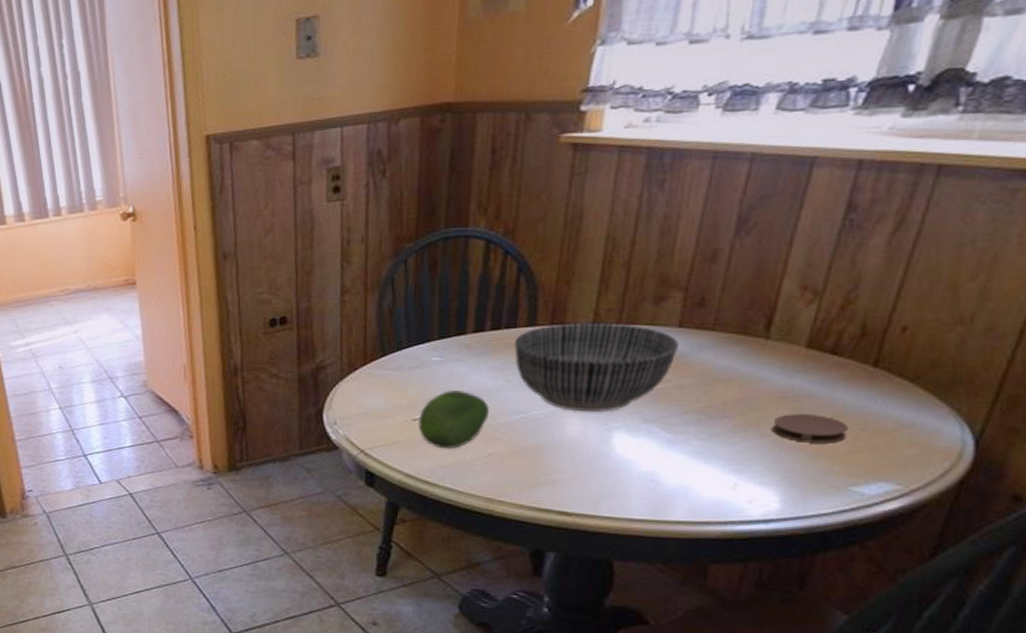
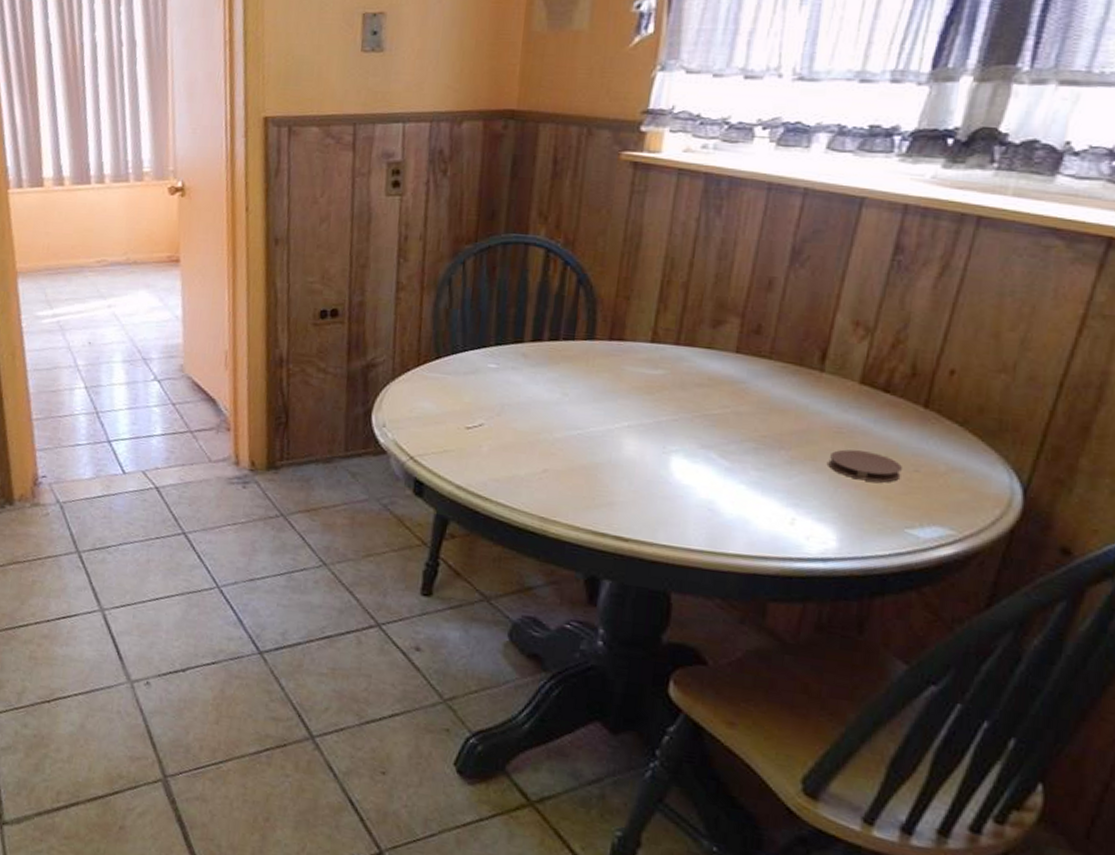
fruit: present [418,390,490,449] -> none [471,400,547,462]
bowl: present [514,322,679,412] -> none [572,339,736,434]

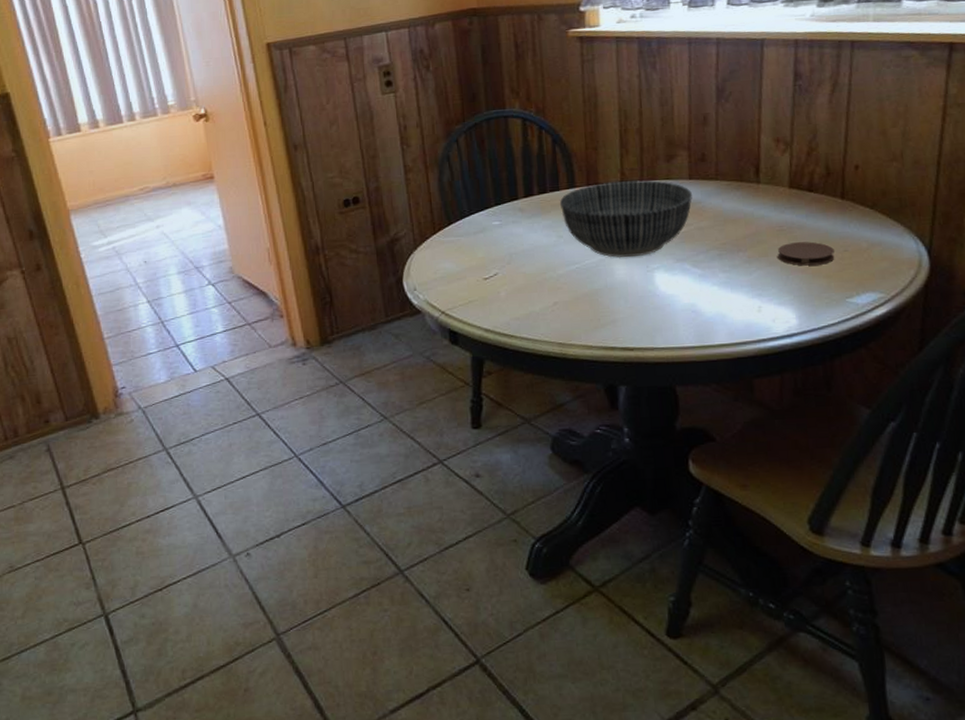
bowl: none [572,339,736,434] -> present [560,179,692,258]

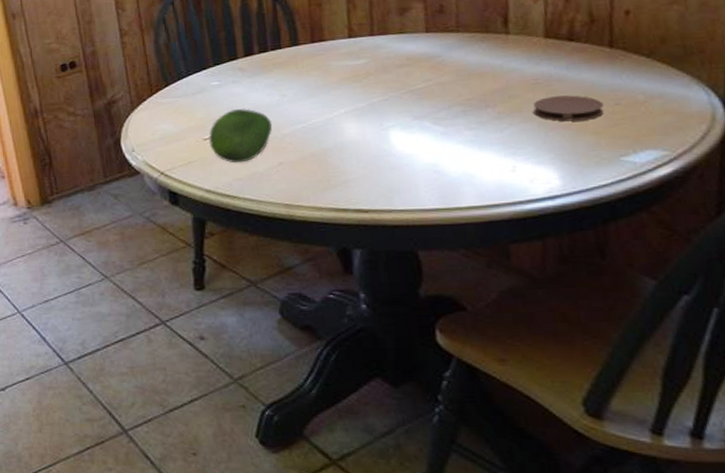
fruit: none [489,249,549,303] -> present [209,108,273,163]
bowl: present [560,179,692,258] -> none [282,34,430,116]

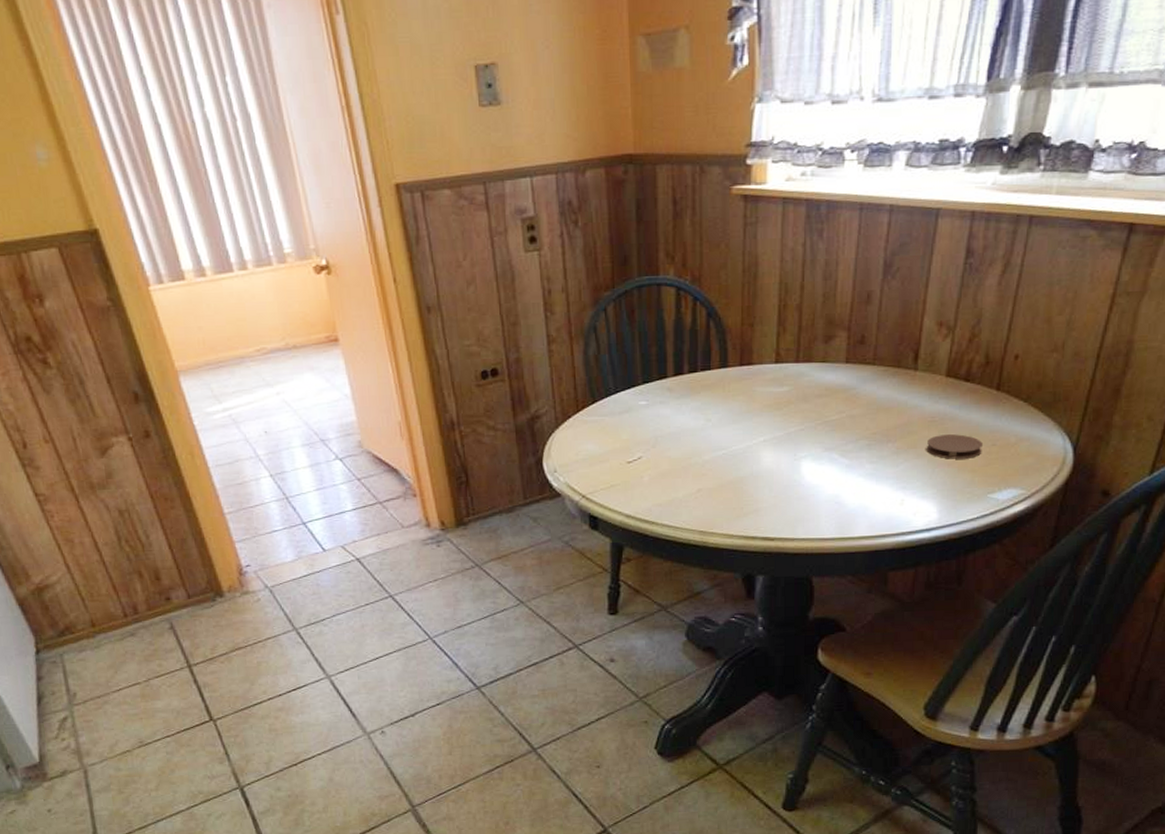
fruit: present [209,108,273,163] -> none [632,432,695,488]

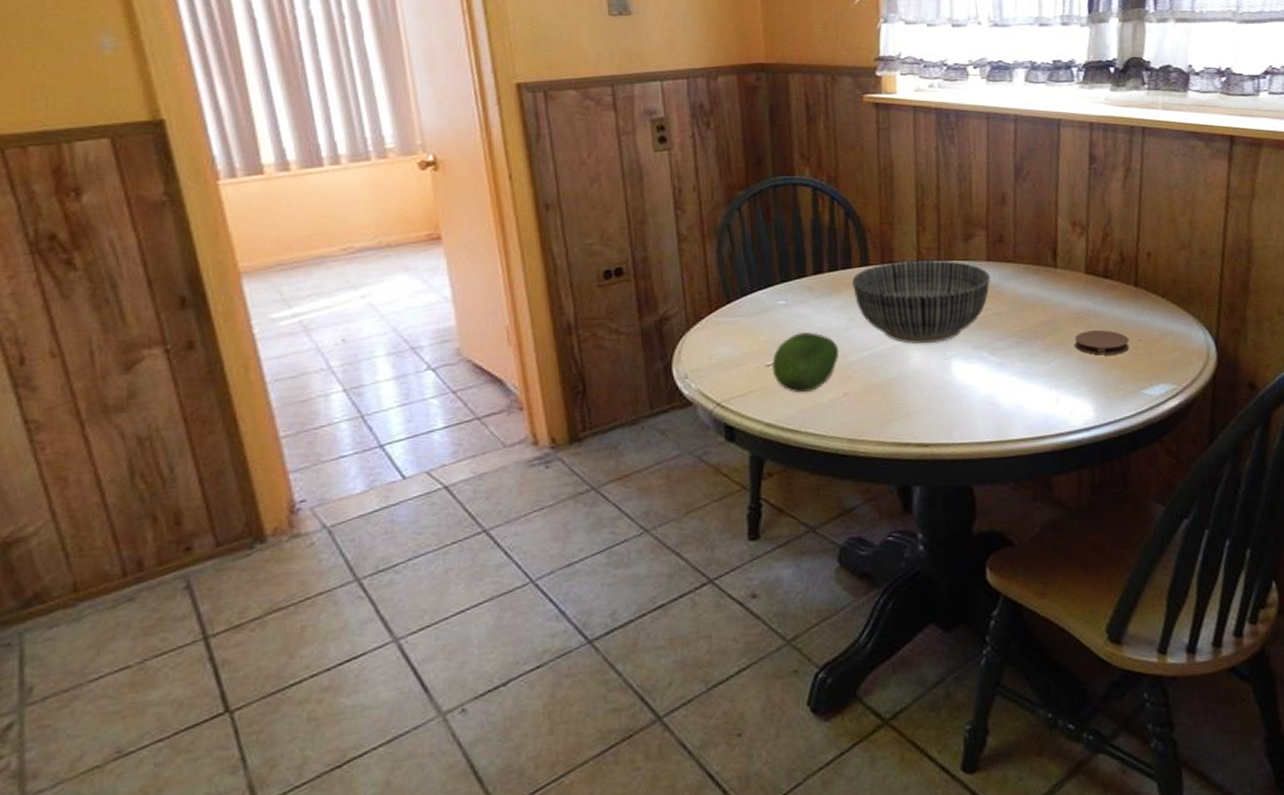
fruit: none [632,432,695,488] -> present [772,332,839,393]
bowl: none [711,361,847,444] -> present [852,259,990,344]

